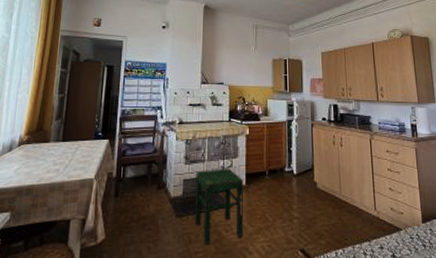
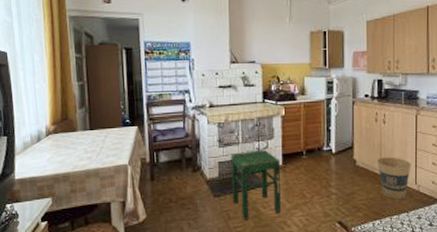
trash can: none [337,180,370,227] -> present [378,157,411,200]

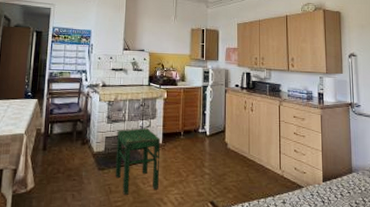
trash can: present [378,157,411,200] -> none [246,142,276,184]

